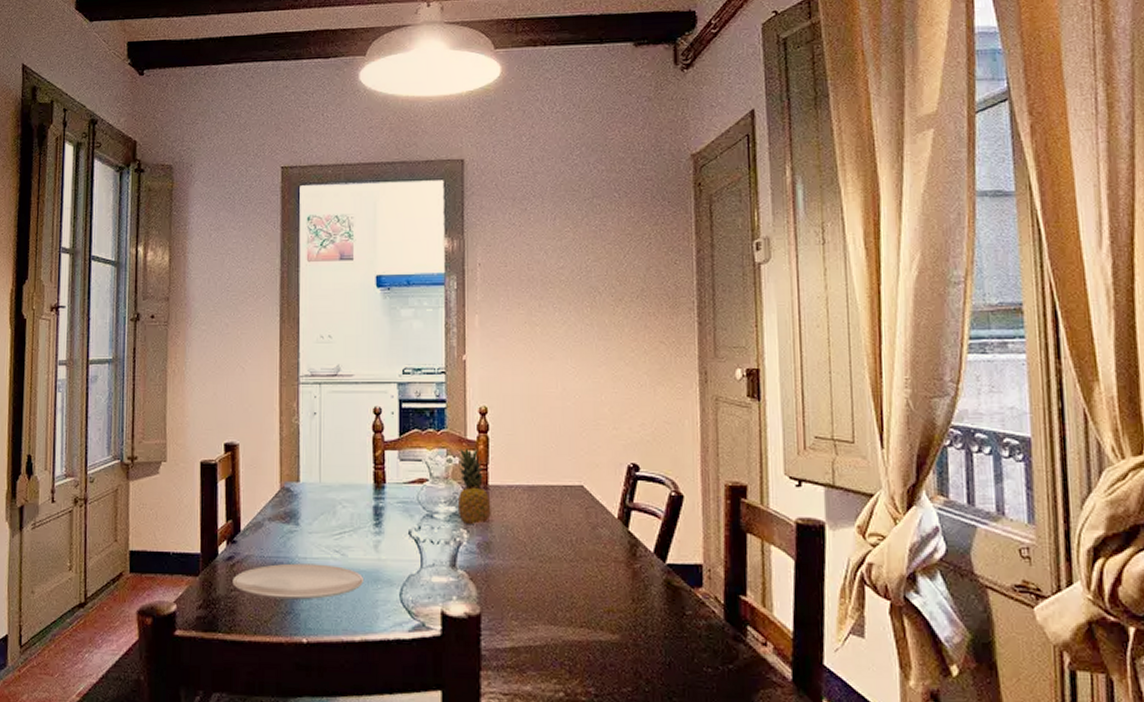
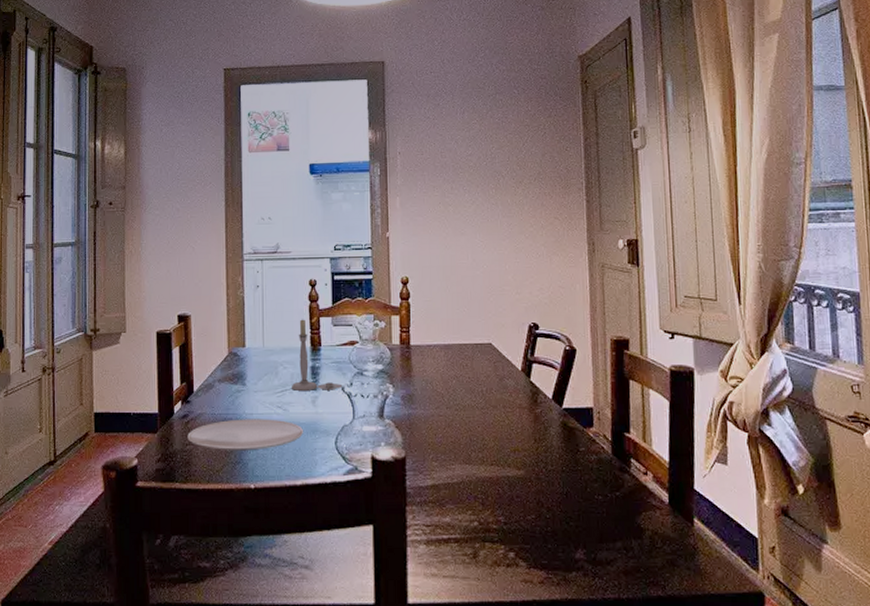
candlestick: none [350,452,410,534] -> present [291,319,343,391]
fruit: present [457,447,490,525] -> none [383,312,412,380]

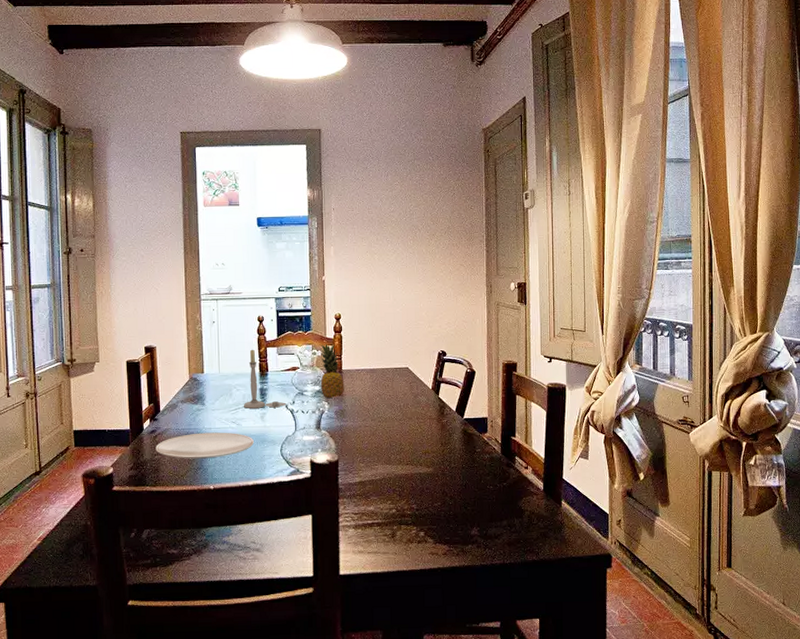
fruit: none [383,312,412,380] -> present [320,343,343,399]

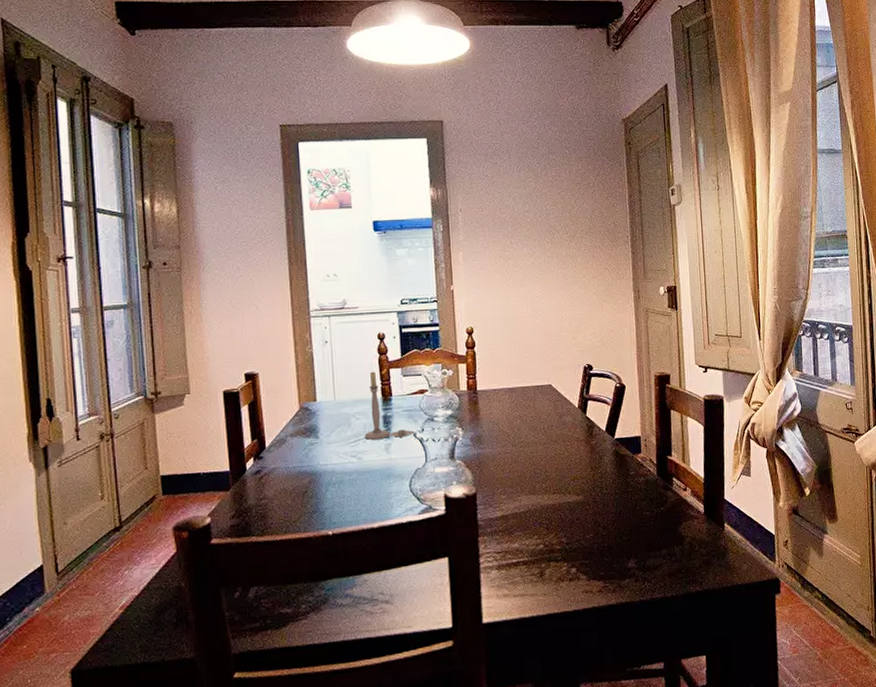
plate: present [155,432,255,459] -> none [261,468,379,502]
fruit: present [320,343,343,399] -> none [450,361,479,424]

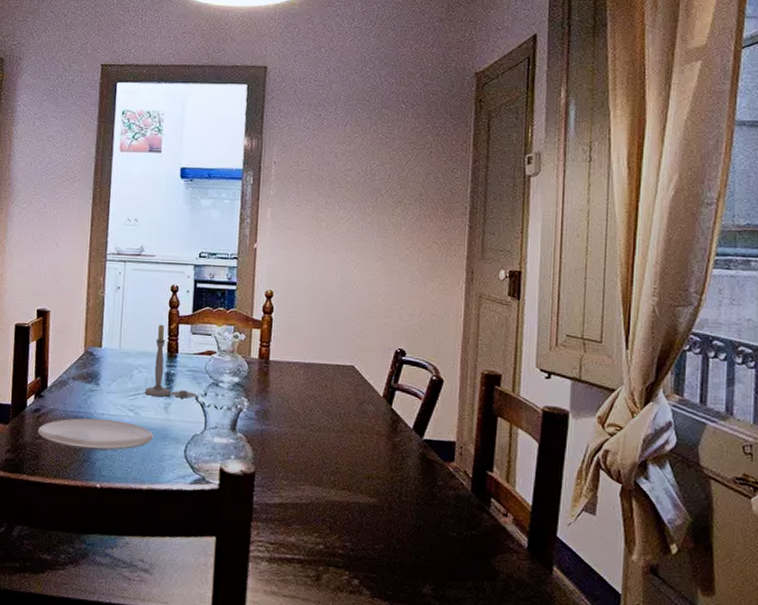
plate: none [261,468,379,502] -> present [38,418,154,451]

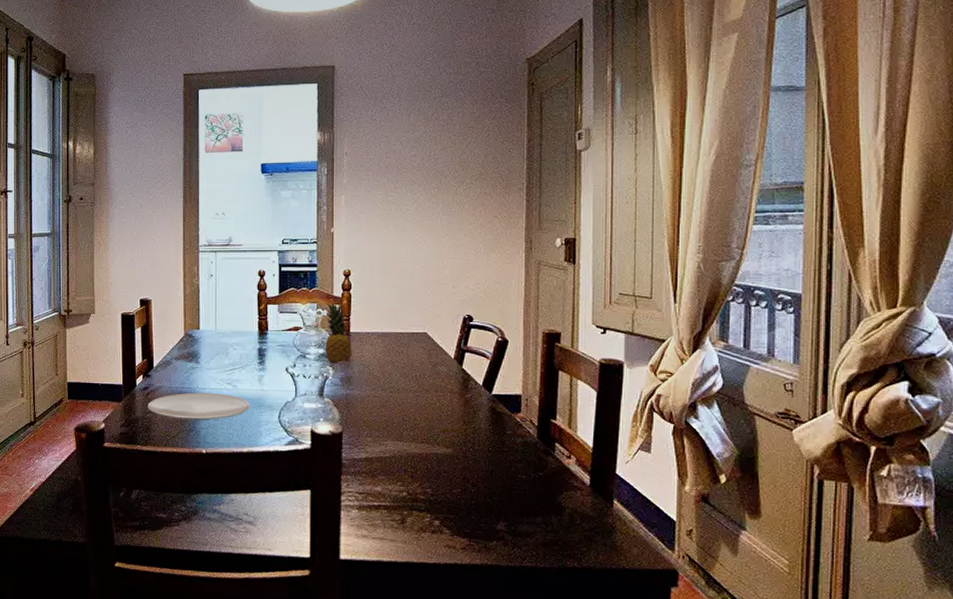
candlestick: present [144,324,197,399] -> none [239,306,287,370]
fruit: none [240,326,269,395] -> present [325,302,351,364]

